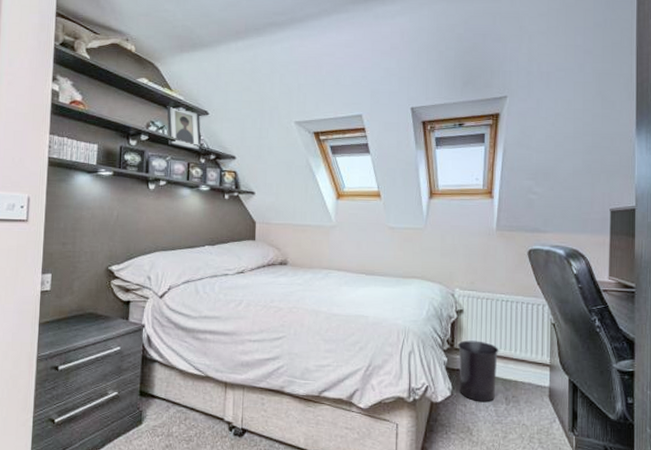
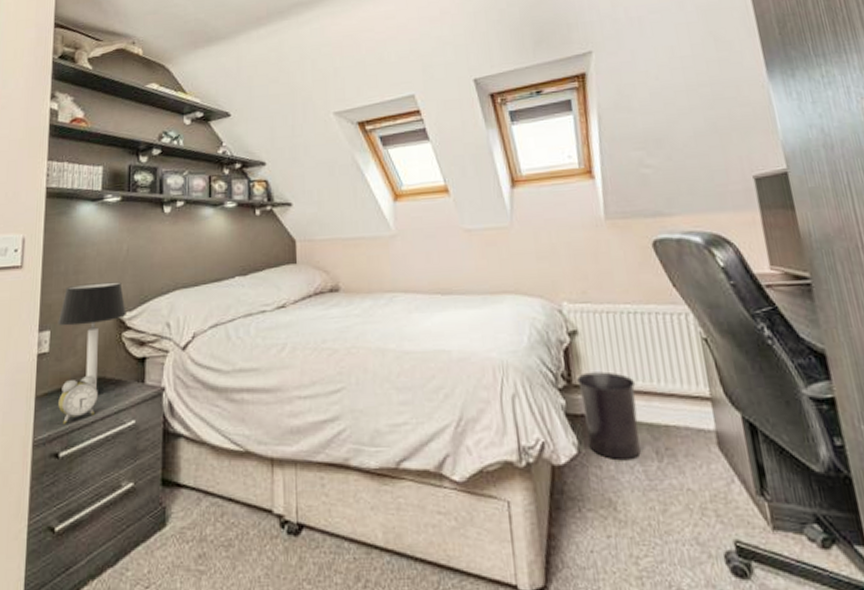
table lamp: none [58,239,115,321] -> present [57,281,126,388]
alarm clock: none [58,310,92,346] -> present [58,374,99,424]
picture frame: present [167,106,202,152] -> none [181,111,224,162]

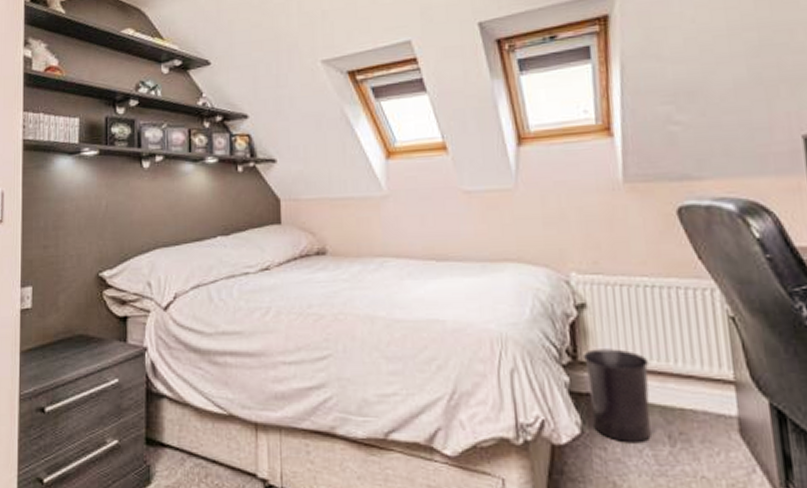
table lamp: present [57,281,126,388] -> none [39,238,107,346]
alarm clock: present [58,374,99,424] -> none [42,332,82,380]

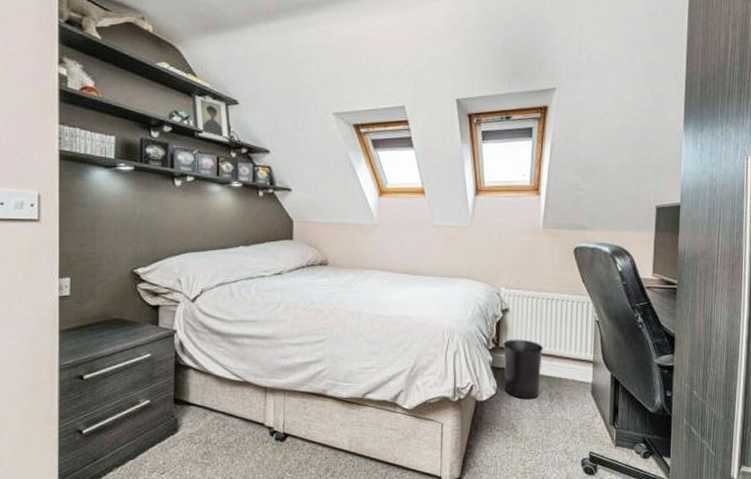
picture frame: none [158,59,204,115] -> present [191,94,232,146]

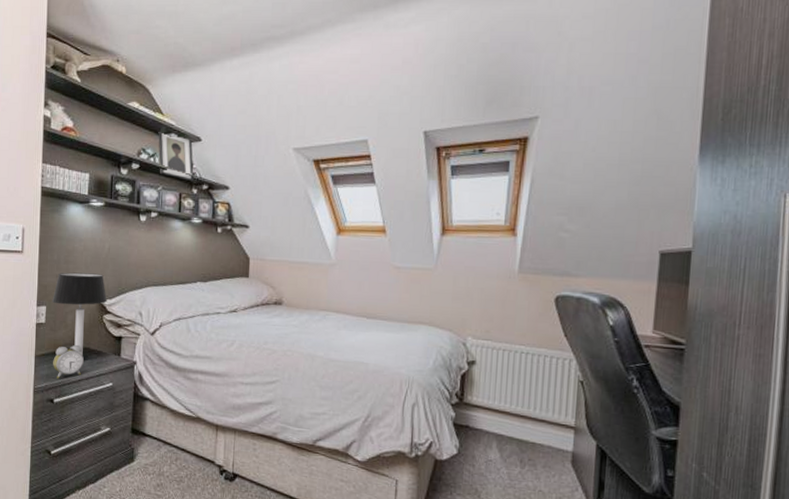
table lamp: none [77,240,141,327] -> present [52,272,107,355]
alarm clock: none [81,316,118,354] -> present [53,344,85,379]
waste bin: present [503,339,544,400] -> none [468,394,516,464]

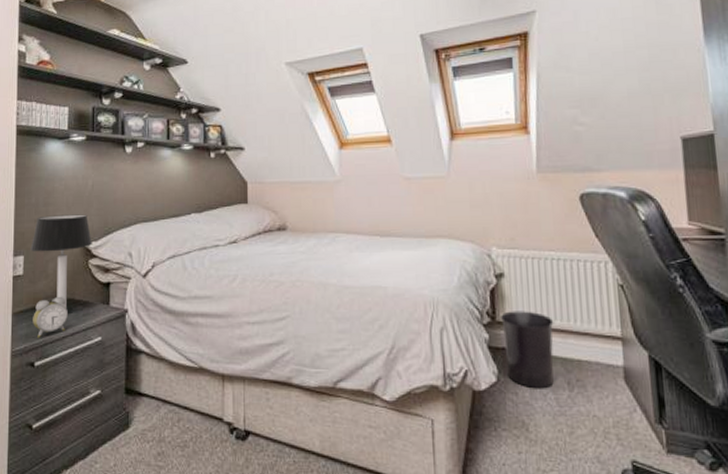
picture frame: present [158,132,194,182] -> none [141,57,182,107]
waste bin: none [468,394,516,464] -> present [501,311,554,389]

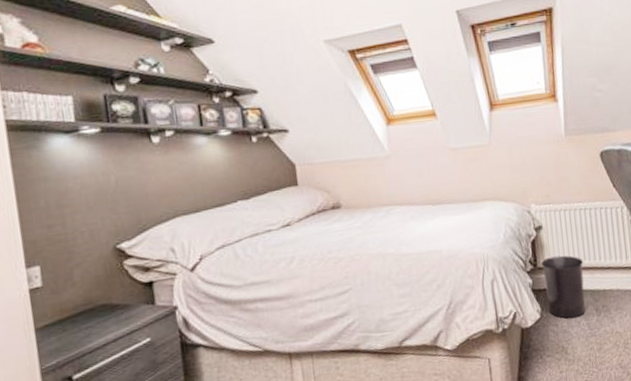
table lamp: present [30,214,92,308] -> none [47,213,125,315]
alarm clock: present [33,296,69,338] -> none [62,302,107,351]

